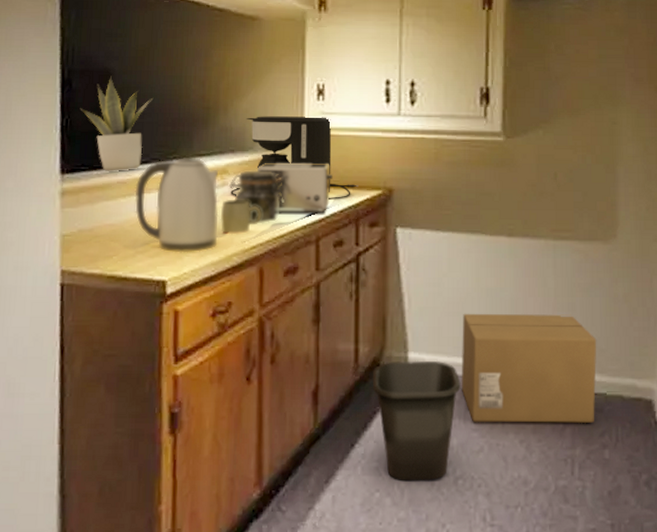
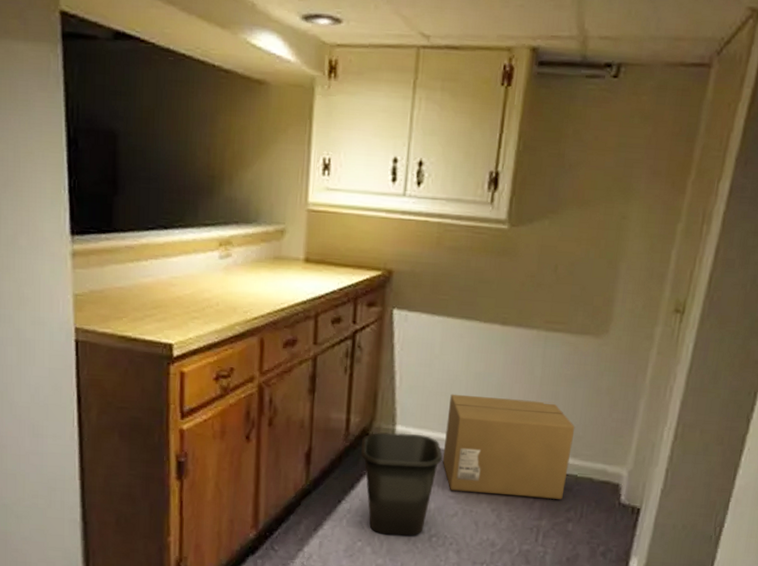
potted plant: present [80,76,152,171] -> none [87,137,158,236]
kettle: present [134,158,219,253] -> none [142,226,223,319]
mug: present [220,199,261,235] -> none [223,270,263,306]
jar: present [228,170,284,224] -> none [232,243,286,297]
coffee maker: present [230,116,358,200] -> none [234,188,359,278]
toaster: present [257,162,334,216] -> none [261,236,335,293]

